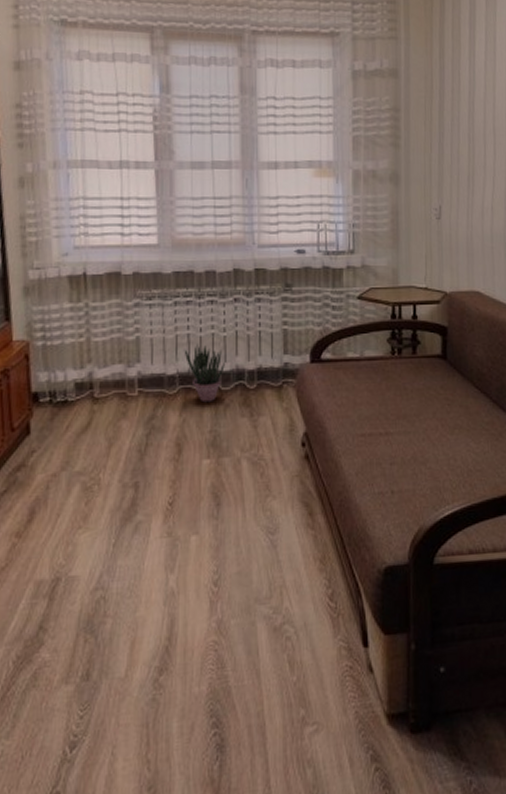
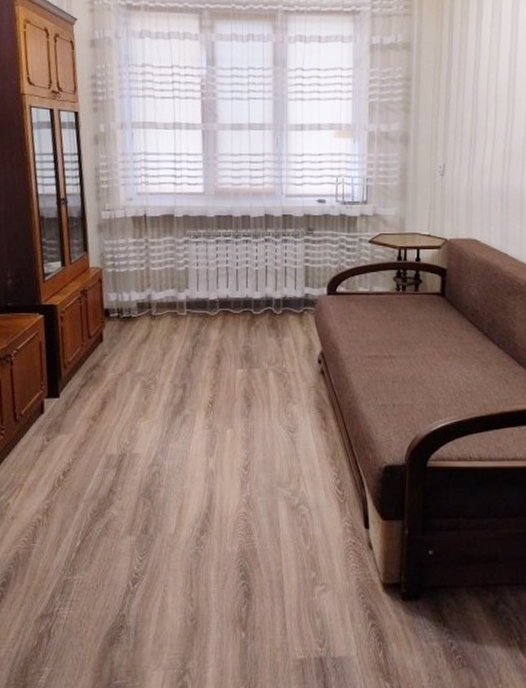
potted plant: present [184,344,225,403] -> none [223,275,256,324]

